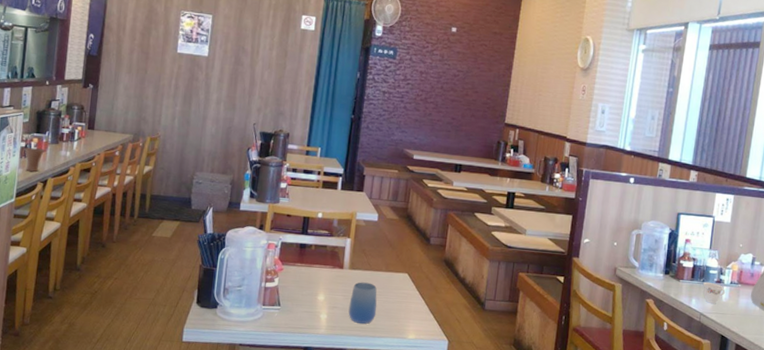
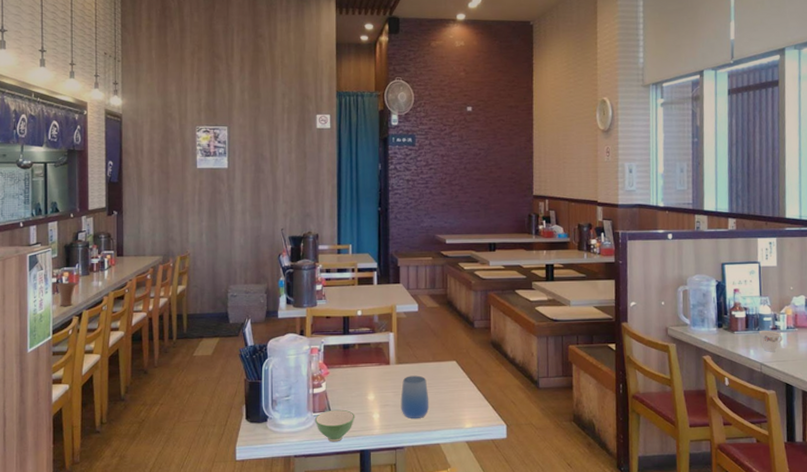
bowl: none [263,305,304,337] -> present [314,409,355,443]

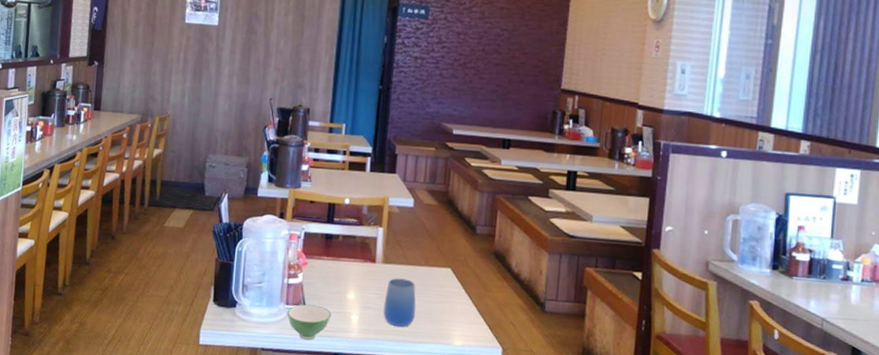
cup: present [56,281,76,307] -> none [30,131,50,159]
teacup: present [759,330,782,352] -> none [824,279,854,307]

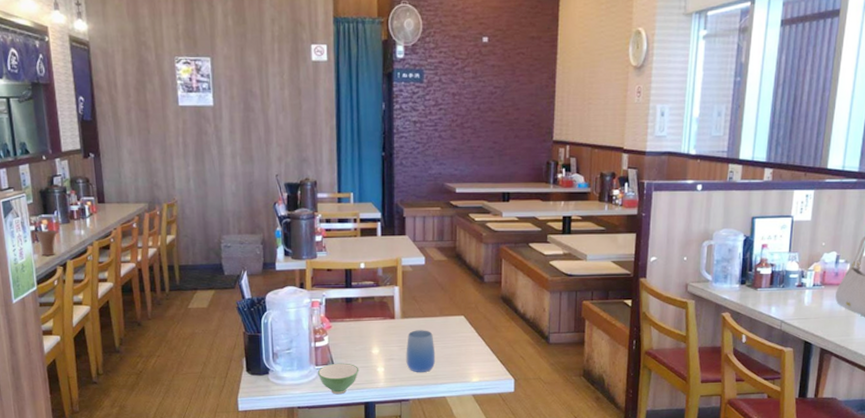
cup: none [30,131,50,159] -> present [35,229,57,257]

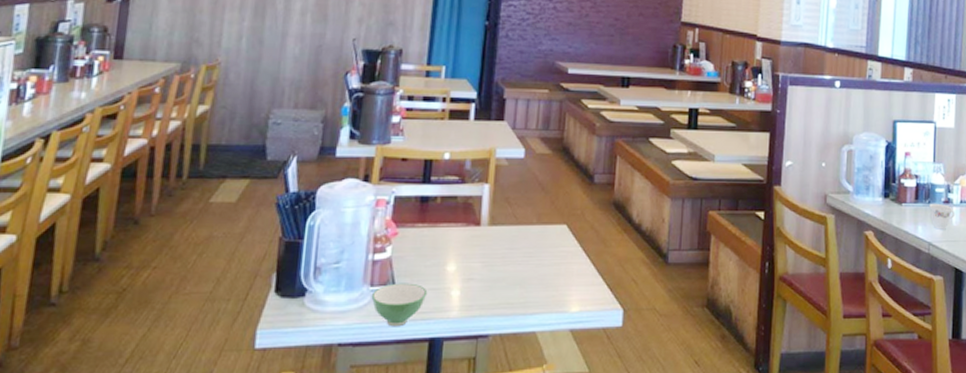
cup: present [35,229,57,257] -> none [15,89,47,125]
cup: present [406,330,436,372] -> none [489,241,528,298]
teacup: none [783,287,807,309] -> present [929,203,955,230]

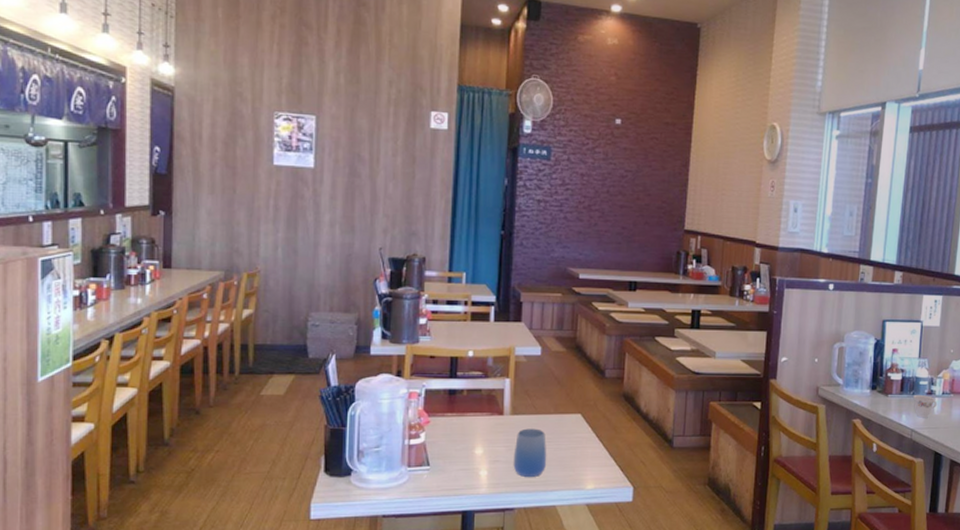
bowl: present [371,283,428,327] -> none [409,464,459,502]
cup: none [489,241,528,298] -> present [513,428,547,477]

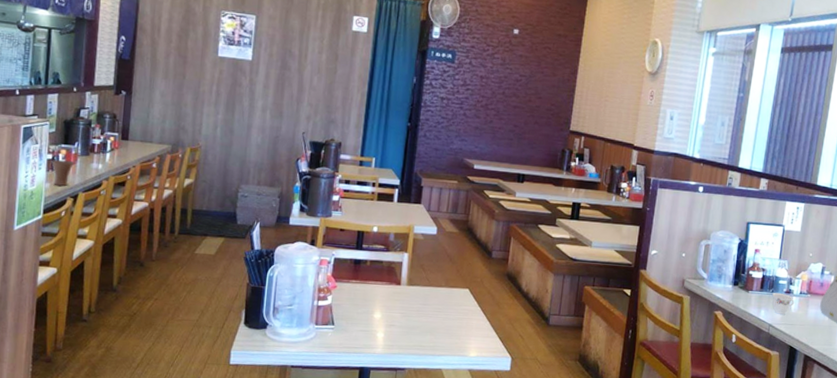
cup: none [79,295,106,328] -> present [51,159,74,187]
cup: present [513,428,547,477] -> none [406,298,437,342]

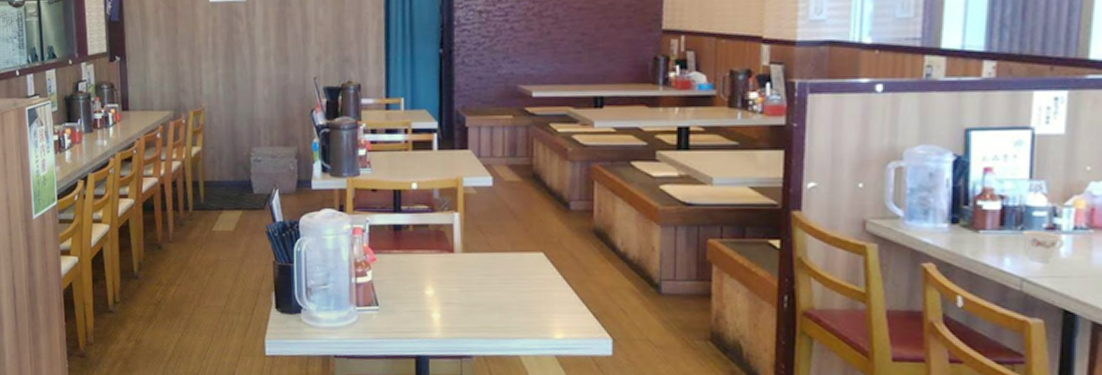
cup: present [51,159,74,187] -> none [58,139,79,169]

